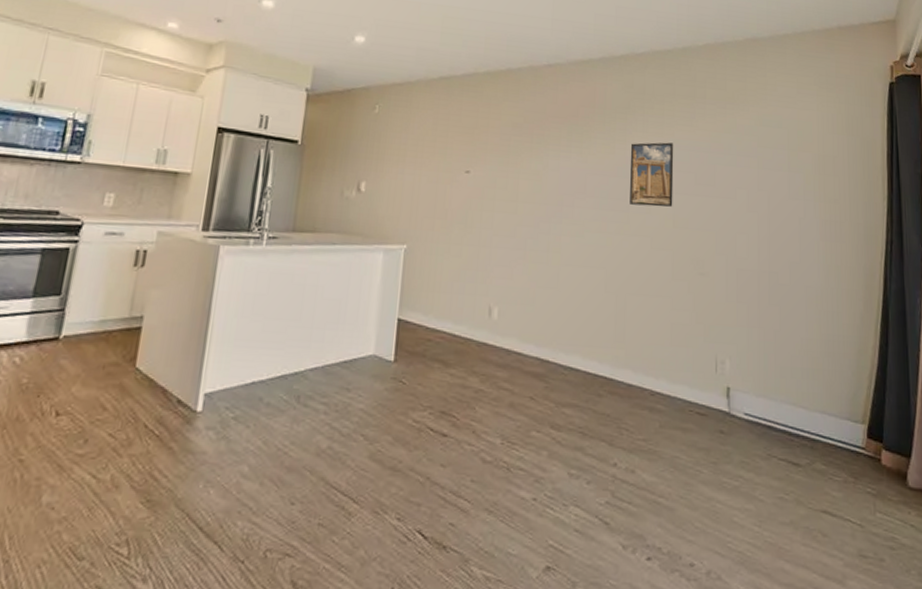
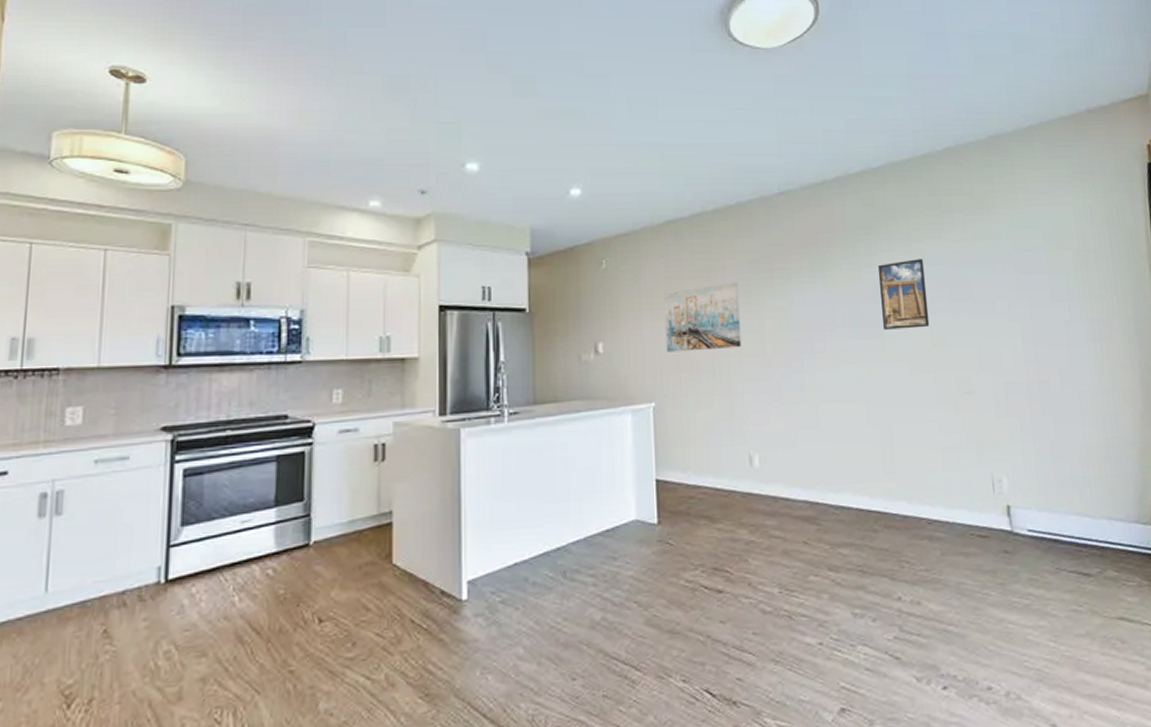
wall art: none [424,141,499,204] -> present [664,282,742,352]

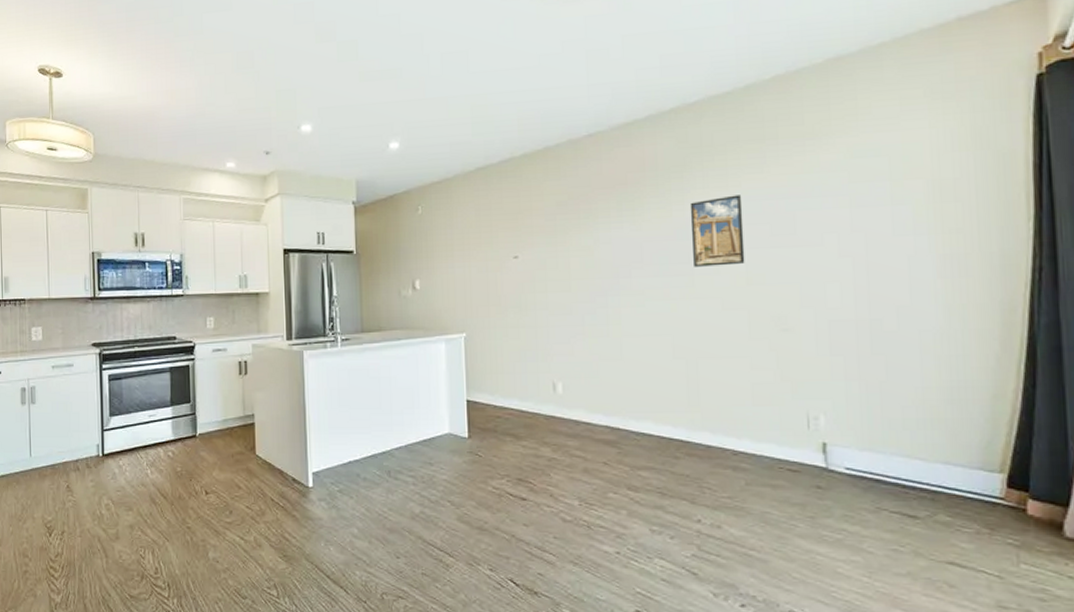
wall art: present [664,282,742,352] -> none [474,223,547,289]

